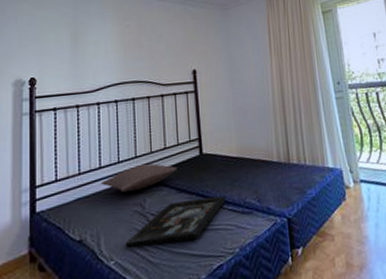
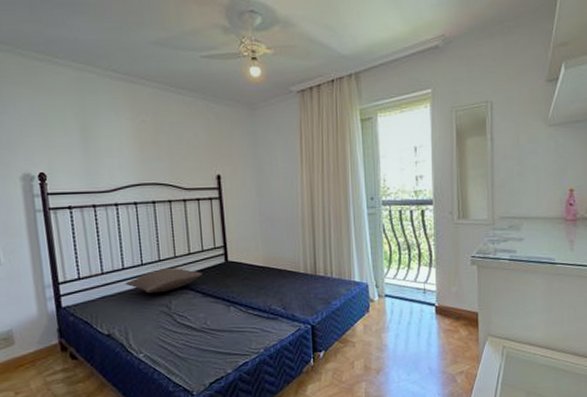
framed painting: present [125,195,226,248] -> none [153,301,251,343]

